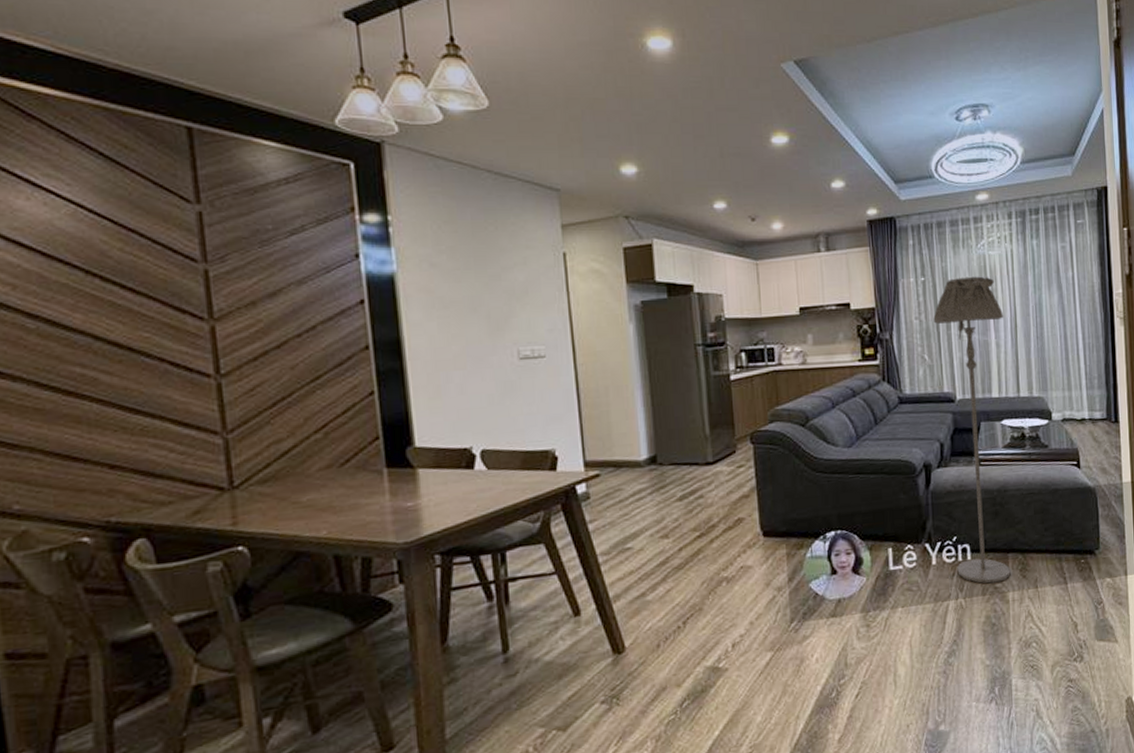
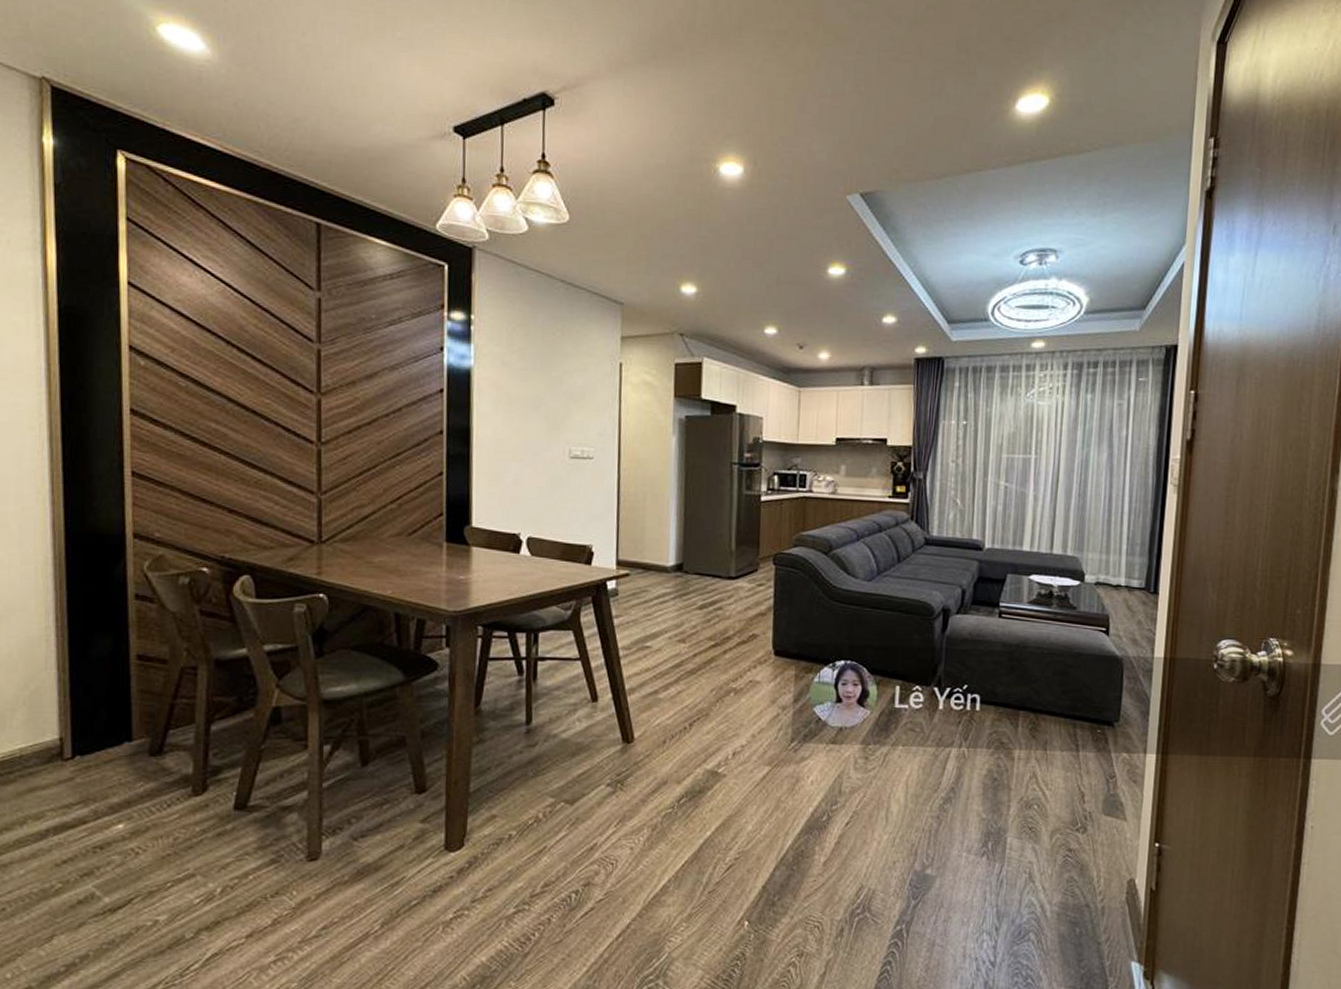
floor lamp: present [933,276,1011,584] -> none [964,425,1046,738]

